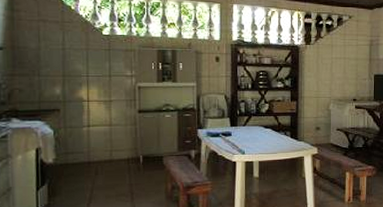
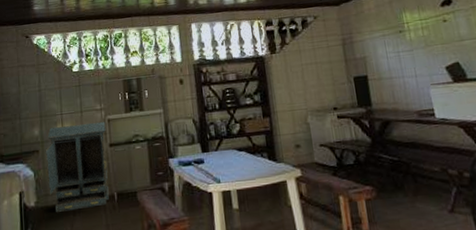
storage cabinet: none [66,88,136,170] -> present [45,121,109,212]

